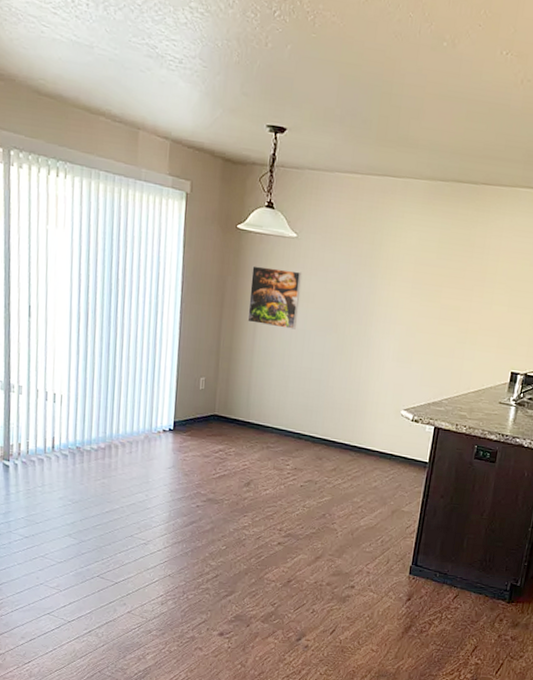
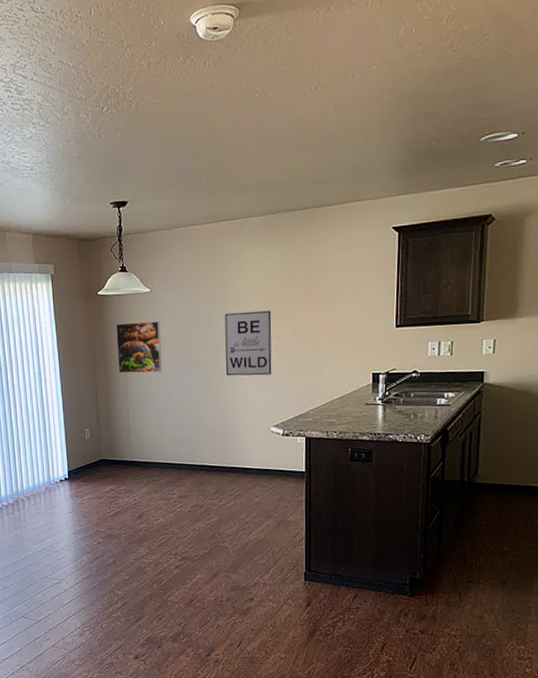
wall art: none [363,278,422,355] -> present [224,310,272,376]

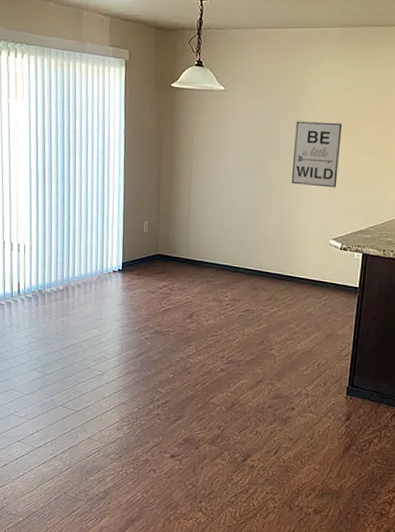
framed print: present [116,321,163,374] -> none [184,118,232,173]

